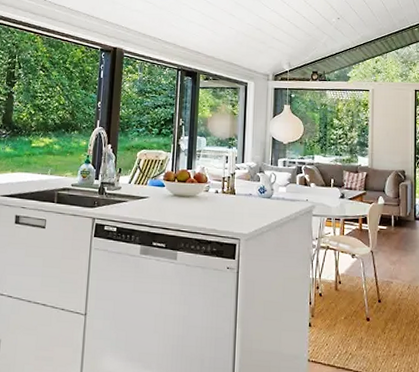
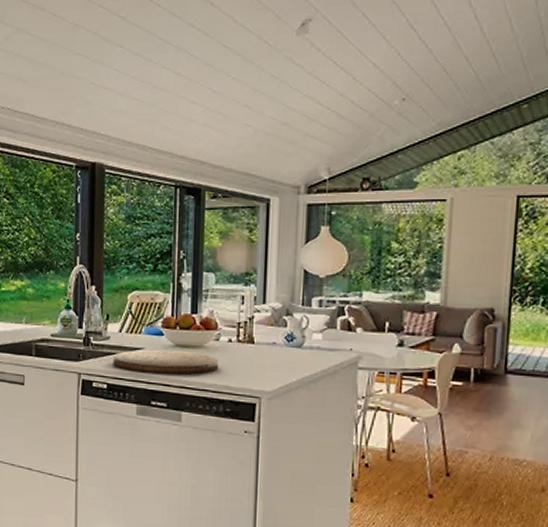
cutting board: none [122,198,207,221] -> present [113,349,218,376]

